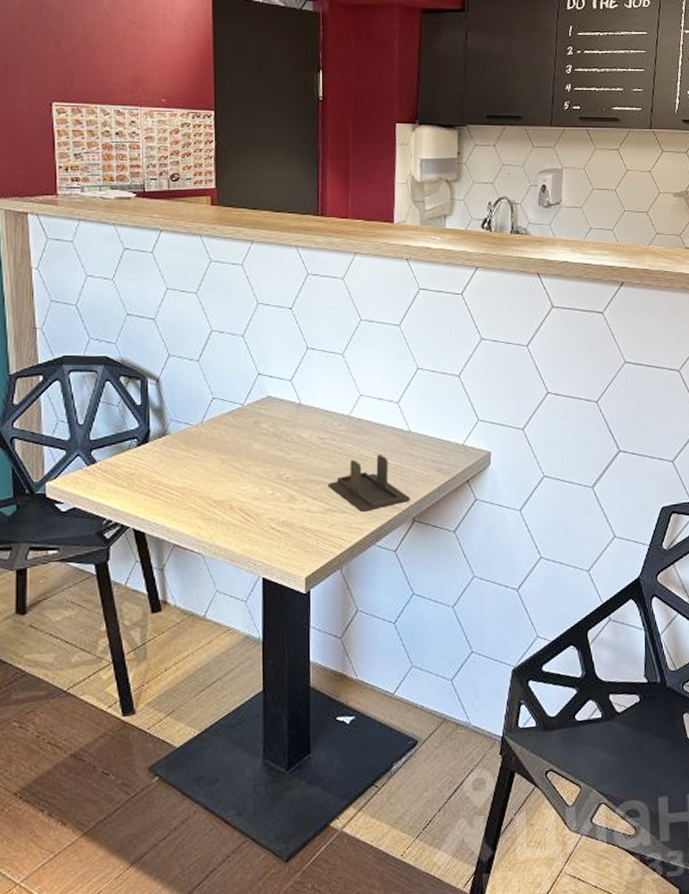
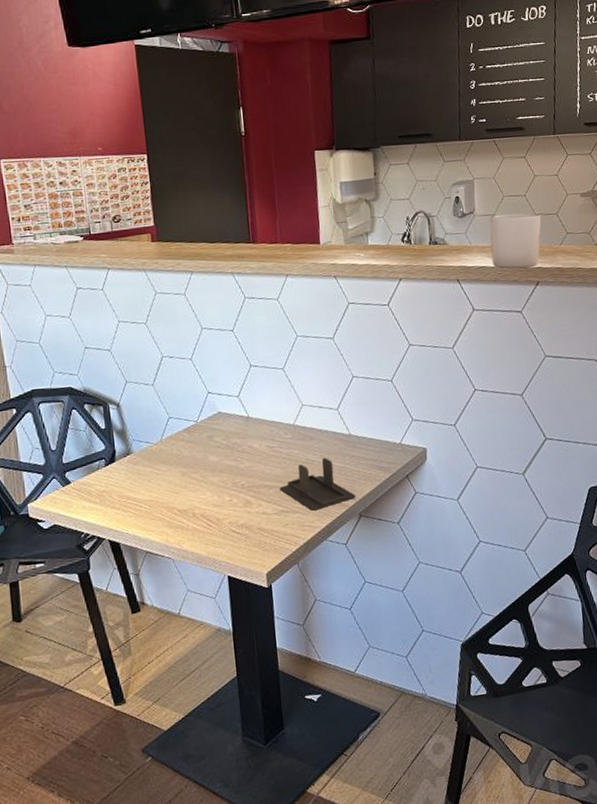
mug: none [575,208,631,267] -> present [489,213,542,269]

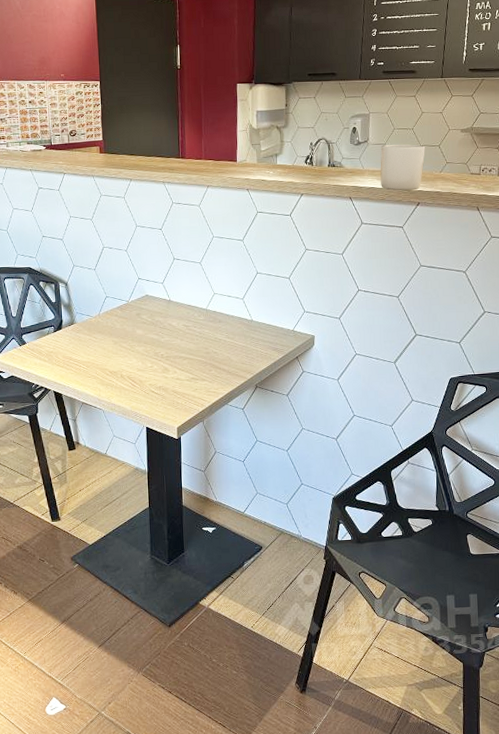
napkin holder: present [279,457,356,511] -> none [192,337,254,380]

